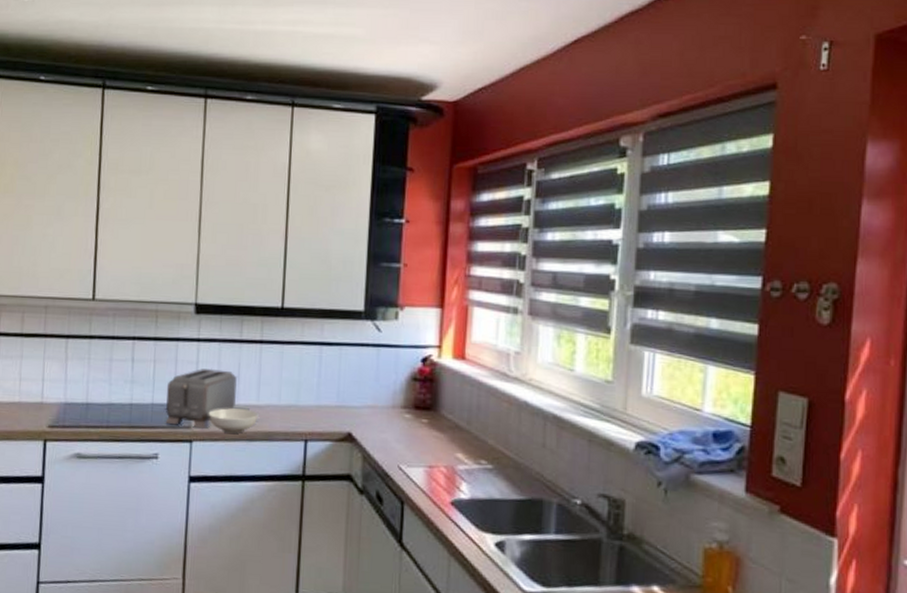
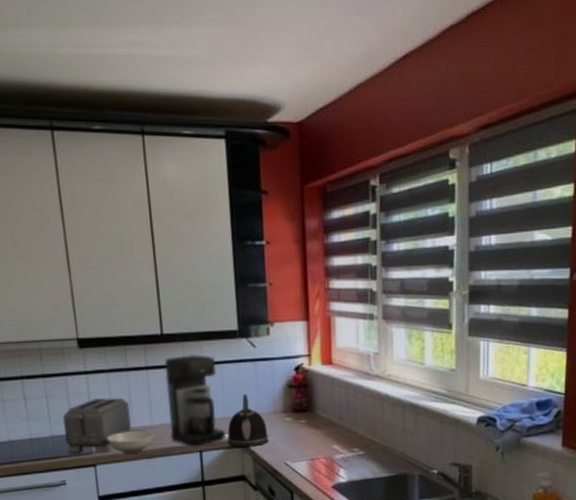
coffee maker: none [276,332,336,433] -> present [164,354,225,446]
kettle: none [336,381,384,443] -> present [227,393,269,448]

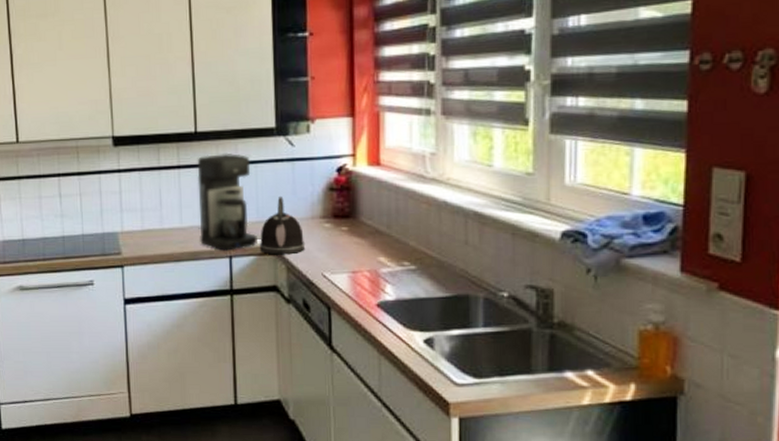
toaster: present [62,397,132,454] -> none [94,196,161,255]
bowl: present [107,430,155,454] -> none [135,232,183,256]

